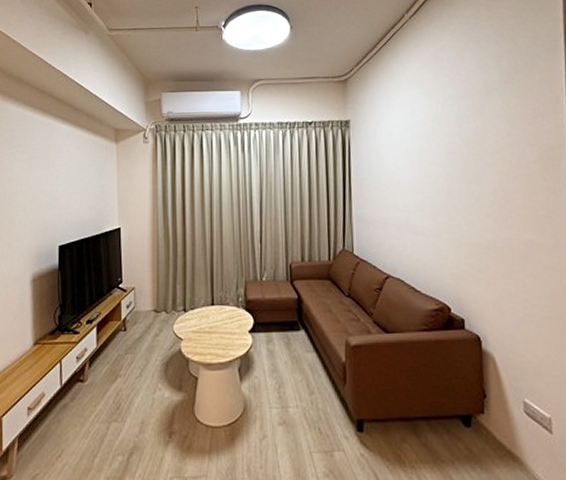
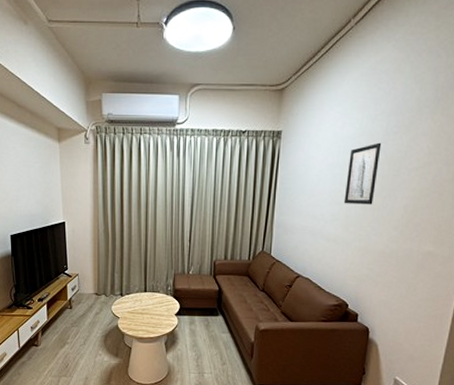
wall art: none [424,126,458,192] -> present [343,142,382,205]

